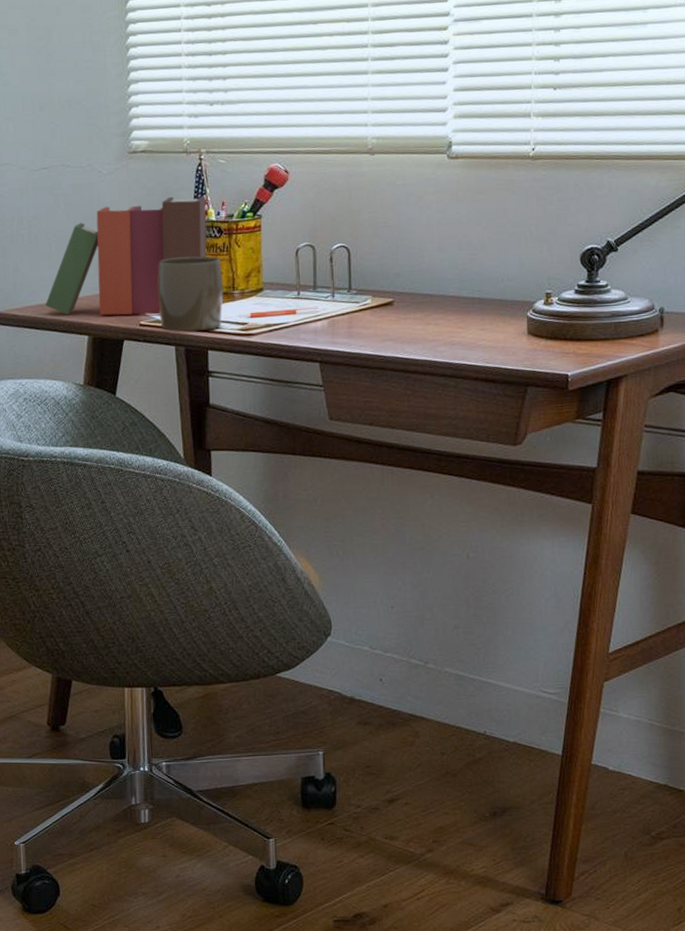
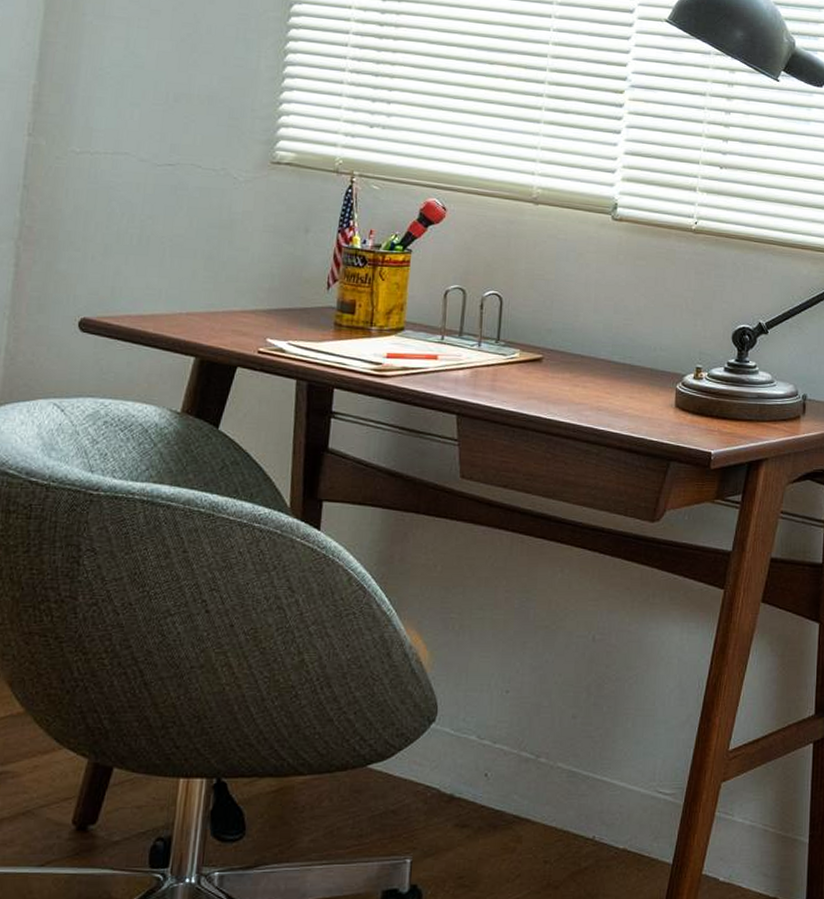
books: present [45,196,207,316] -> none [147,216,352,343]
mug: present [157,256,223,332] -> none [282,282,362,366]

